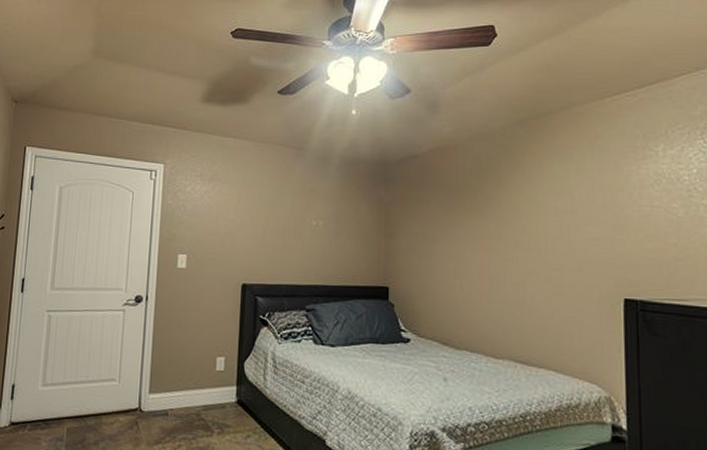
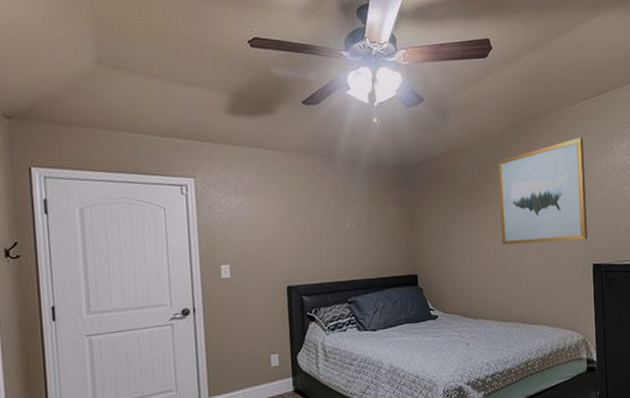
wall art: none [497,138,618,267] -> present [497,137,588,245]

